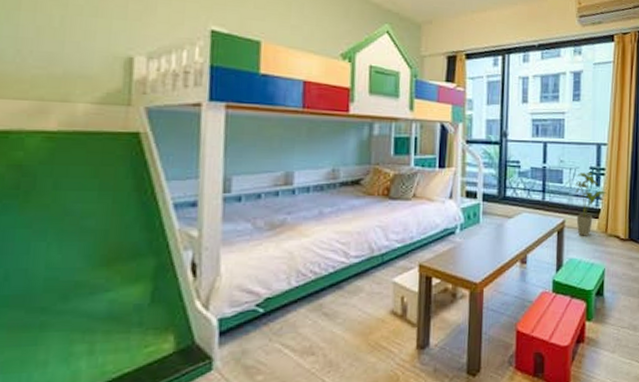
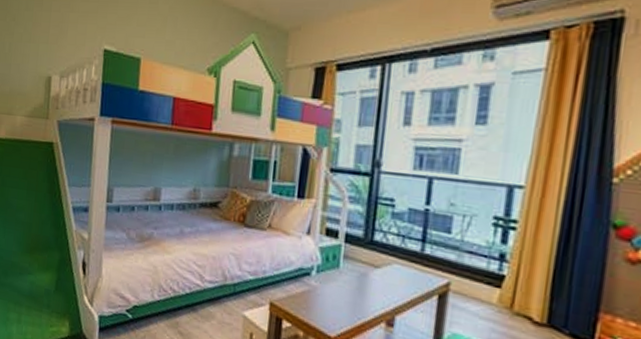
house plant: present [575,172,608,236] -> none [466,222,519,309]

